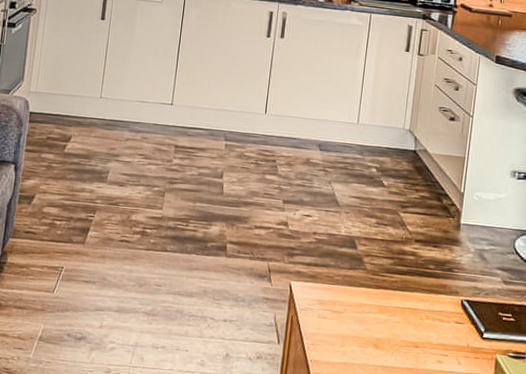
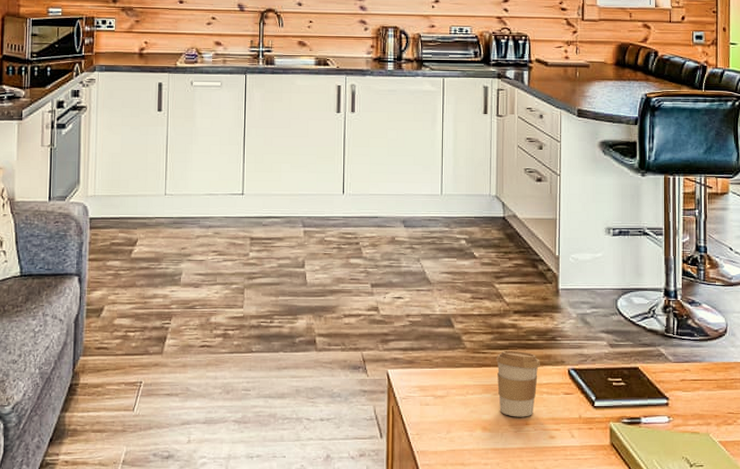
coffee cup: none [392,275,436,340] -> present [495,350,540,417]

